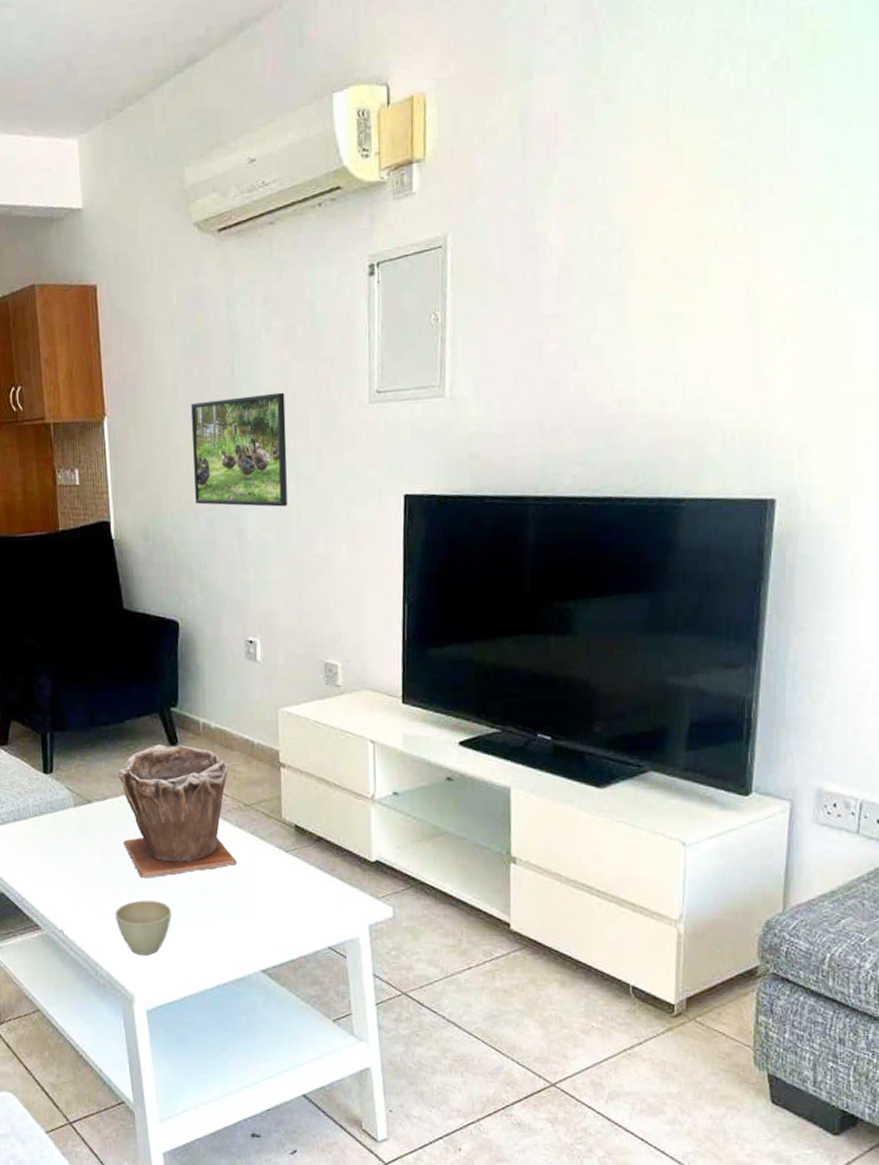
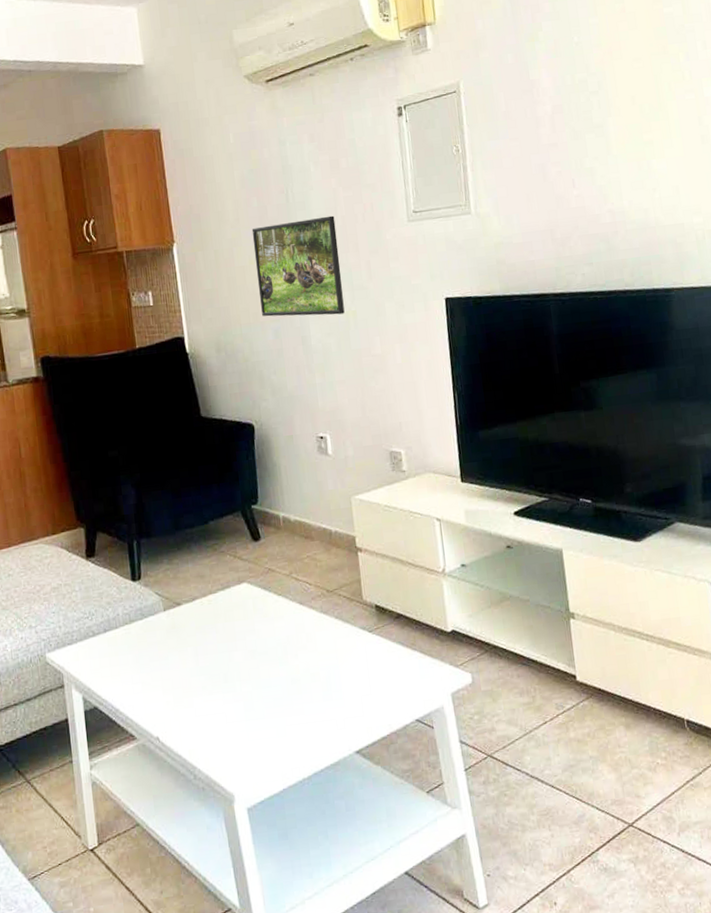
cup: present [114,900,172,955] -> none [209,695,266,753]
plant pot: present [118,744,237,878] -> none [205,540,325,674]

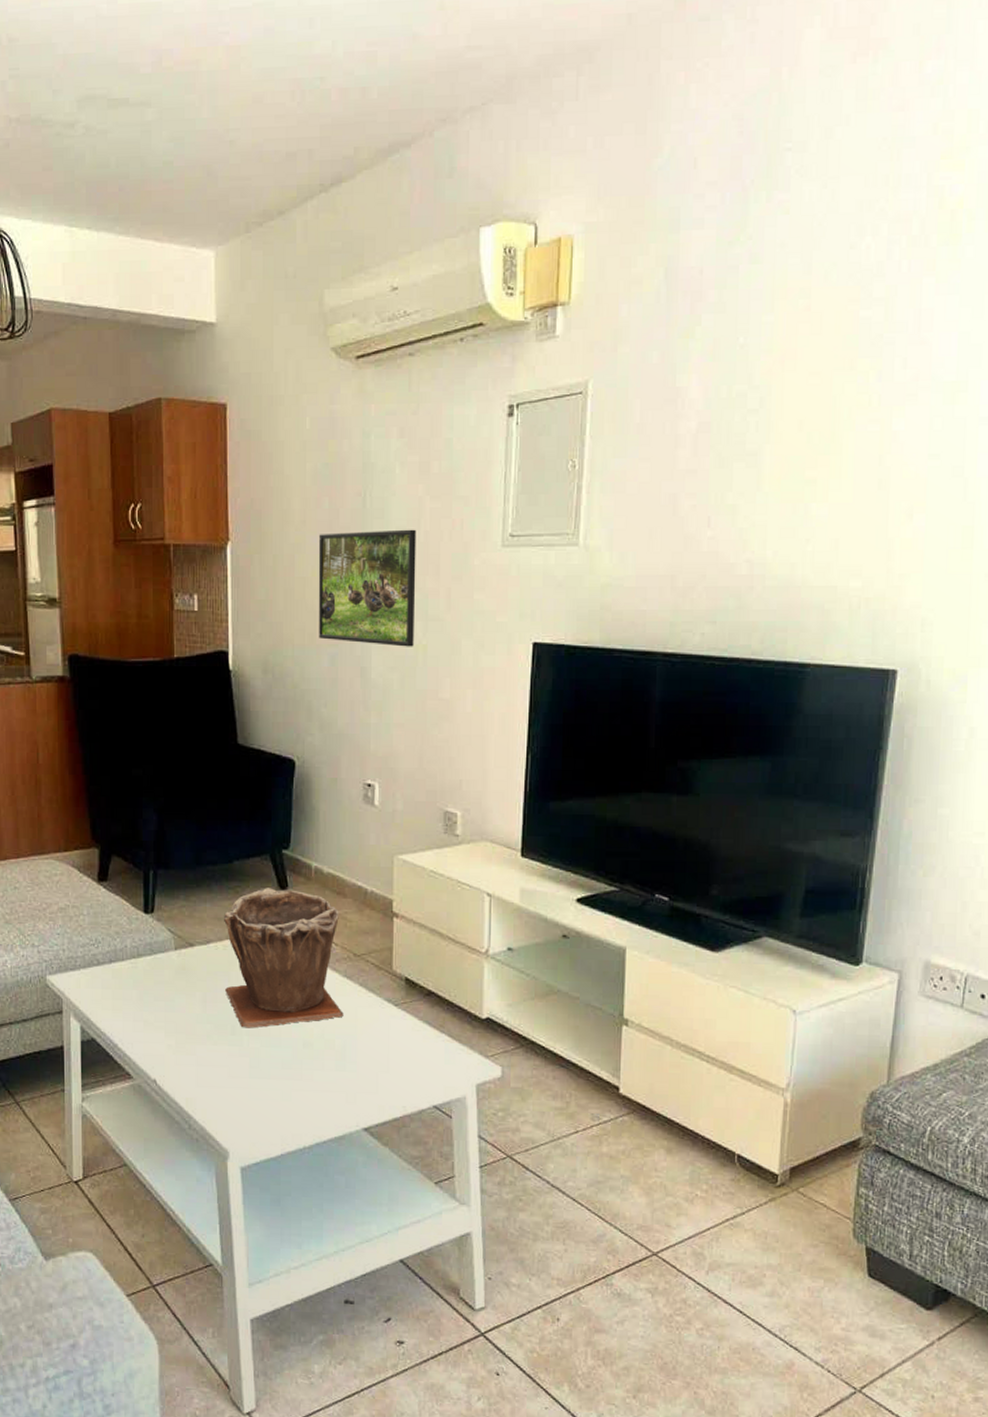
plant pot: none [205,540,325,674] -> present [223,888,344,1029]

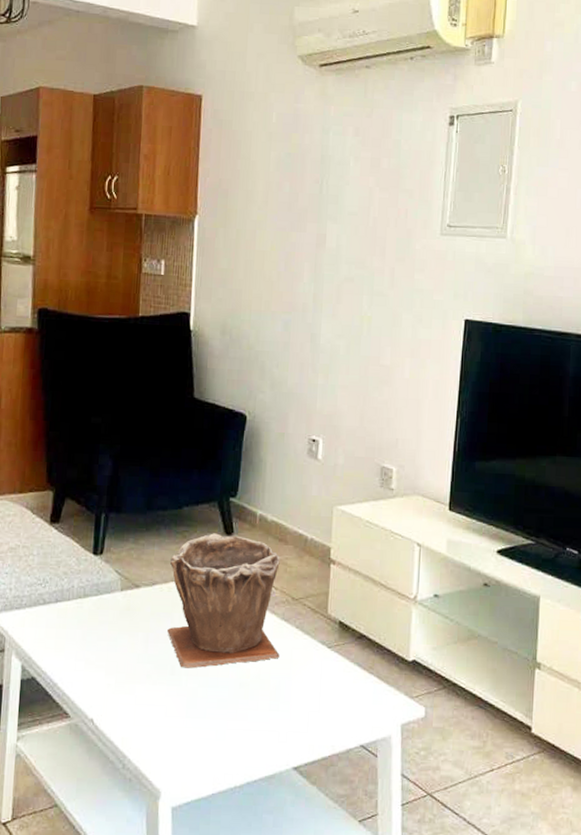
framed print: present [318,529,417,647] -> none [275,213,366,318]

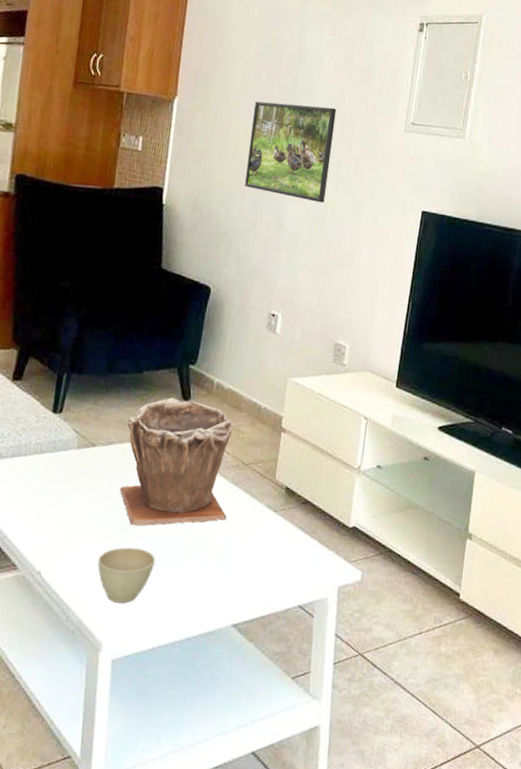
cup: none [150,690,210,749] -> present [97,547,156,603]
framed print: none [275,213,366,318] -> present [245,101,337,203]

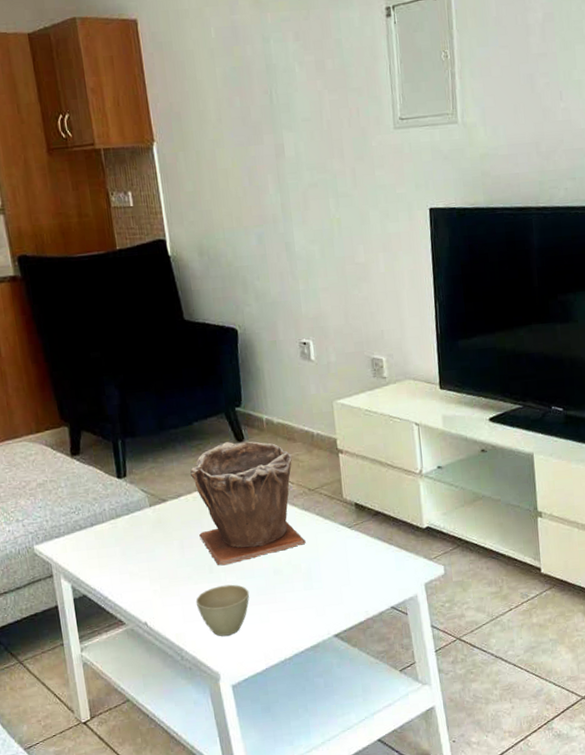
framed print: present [245,101,337,203] -> none [234,119,329,222]

